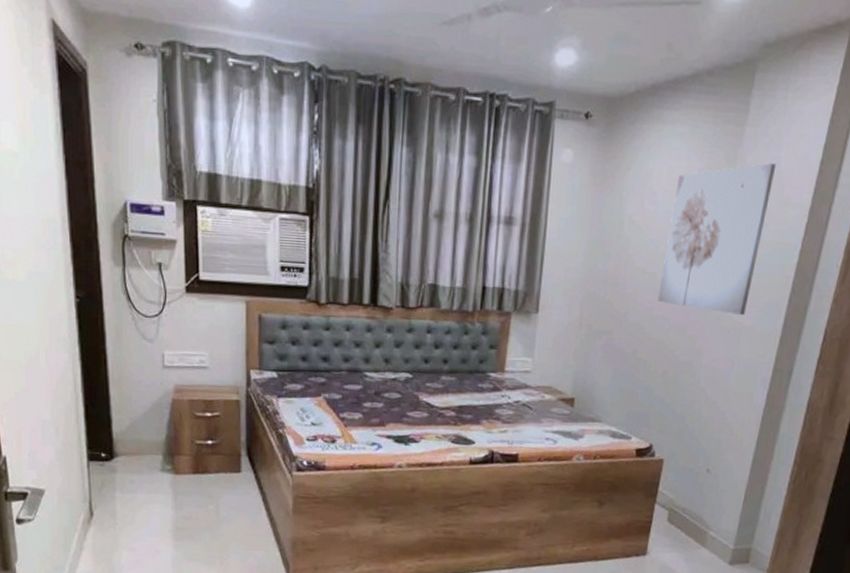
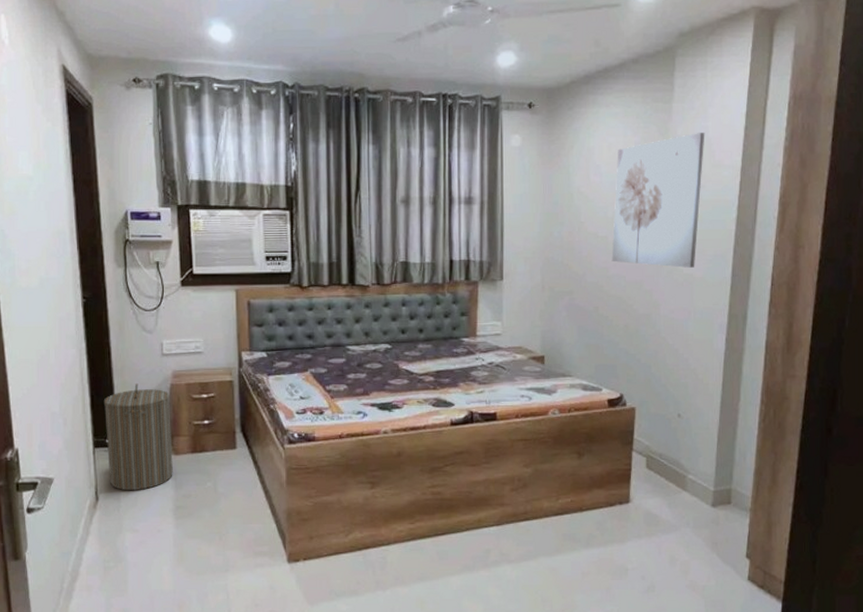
laundry hamper: none [98,396,173,509] -> present [103,383,173,491]

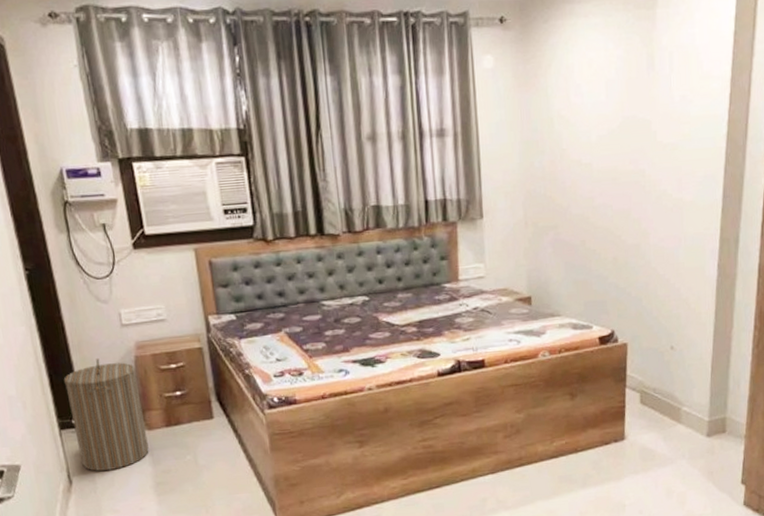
wall art: present [611,132,705,268] -> none [597,40,692,192]

